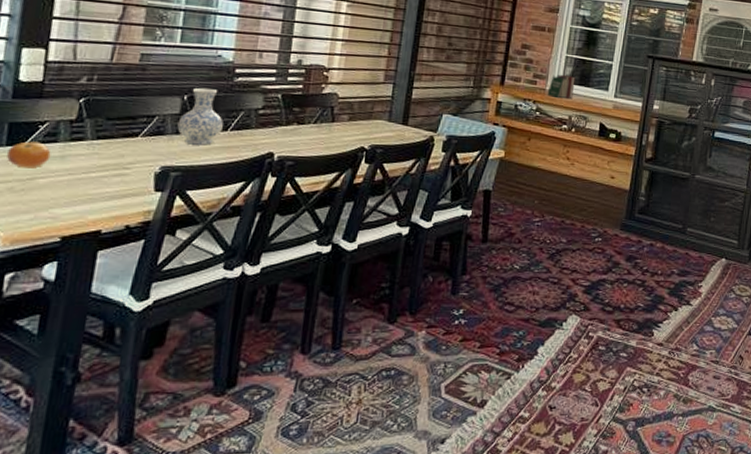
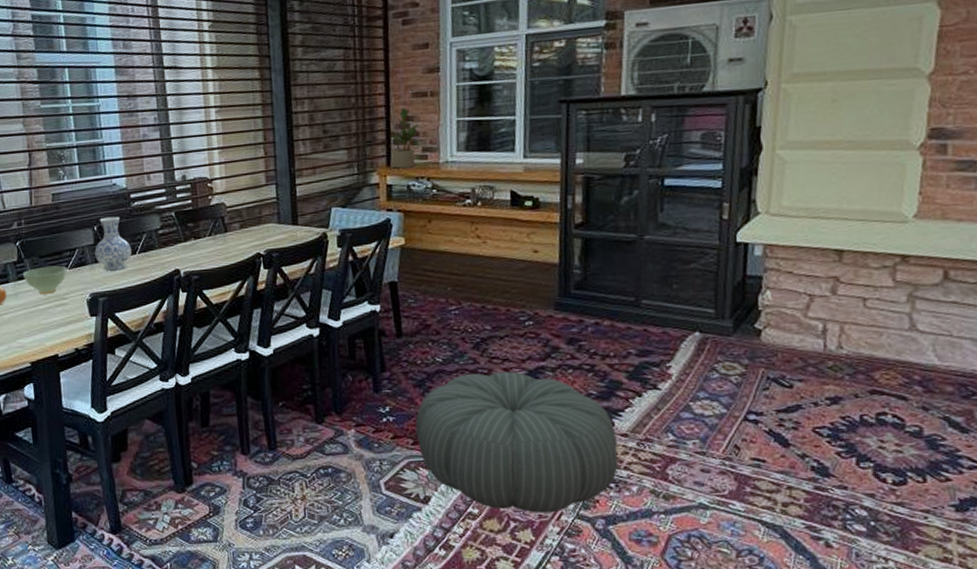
bowl: none [78,130,139,162] -> present [22,265,67,295]
pouf: none [483,281,654,416] -> present [415,371,619,513]
potted plant: none [503,37,533,91] -> present [390,108,418,170]
books: present [547,74,576,99] -> none [441,142,473,171]

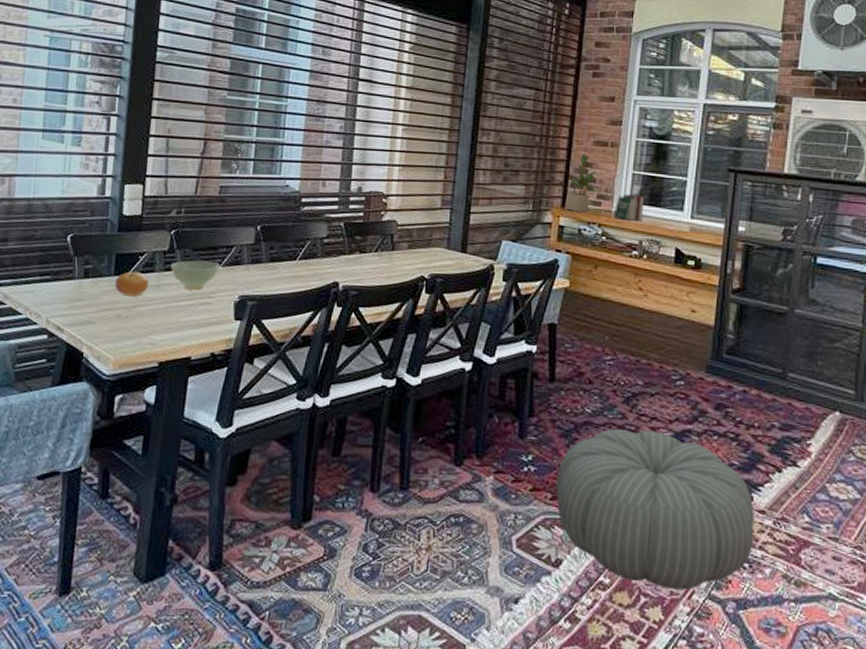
vase: present [94,216,133,271] -> none [252,217,293,275]
books: none [441,142,473,171] -> present [613,193,645,221]

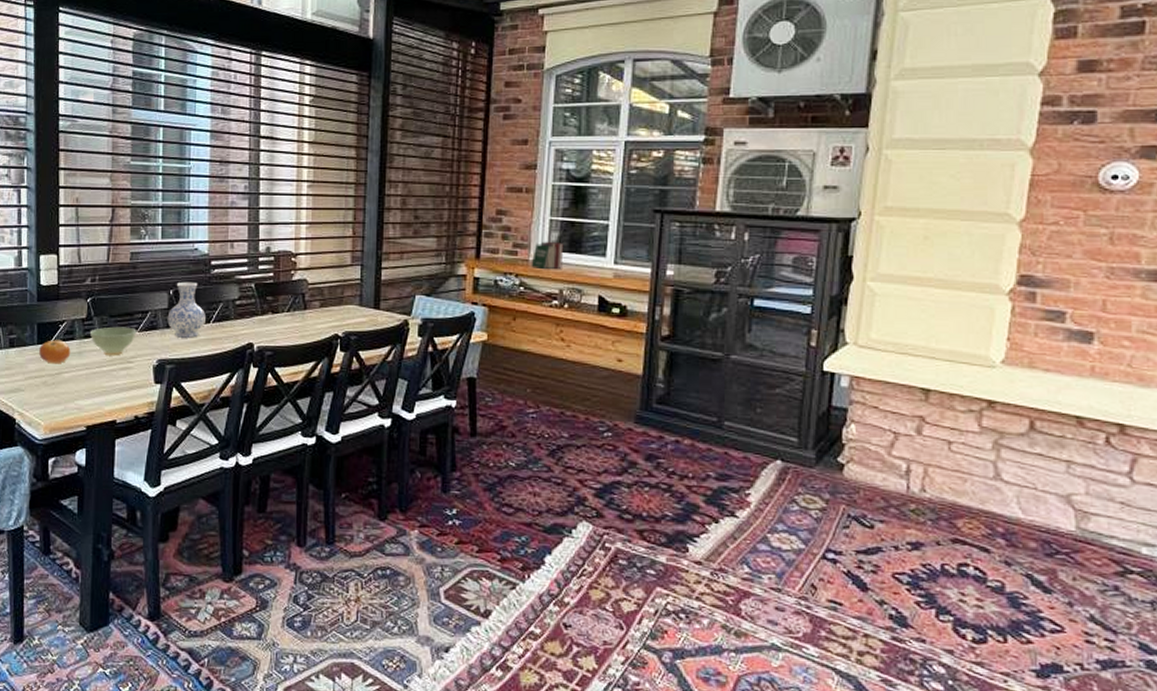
vase: none [252,217,293,275] -> present [167,281,207,338]
pouf: present [555,429,754,591] -> none [481,482,690,640]
potted plant: present [565,154,596,213] -> none [479,201,510,264]

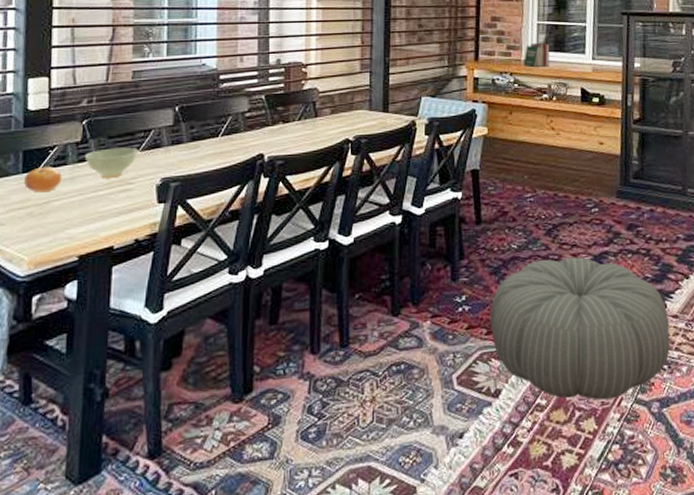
vase: present [167,281,207,338] -> none [172,97,215,154]
pouf: none [481,482,690,640] -> present [489,257,671,400]

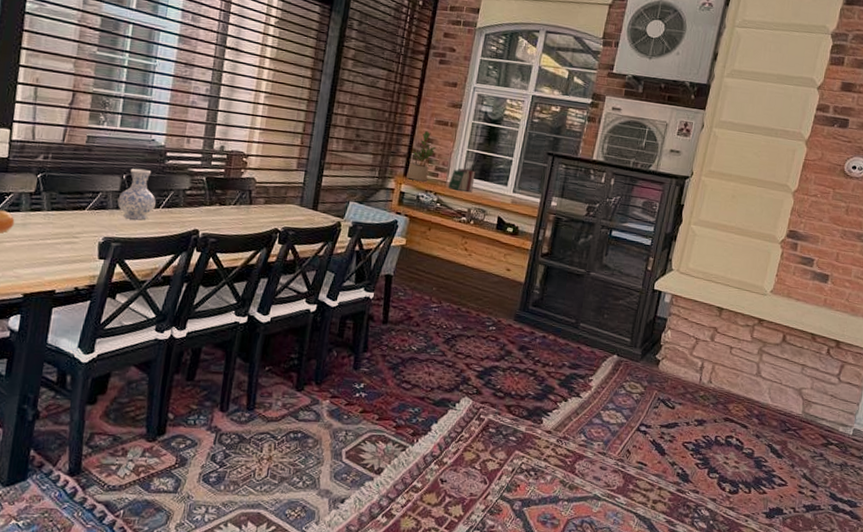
bowl: present [84,147,138,179] -> none [36,203,86,230]
vase: none [172,97,215,154] -> present [117,168,157,220]
potted plant: none [478,9,504,64] -> present [406,131,436,182]
pouf: present [489,257,671,400] -> none [381,364,543,493]

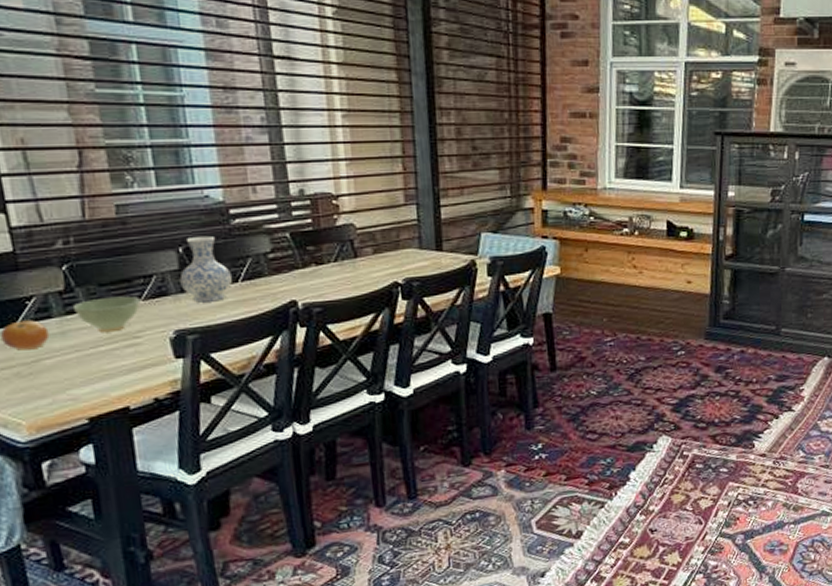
bowl: none [36,203,86,230] -> present [72,296,141,333]
potted plant: present [406,131,436,182] -> none [546,128,576,194]
books: present [448,168,476,192] -> none [599,168,631,198]

